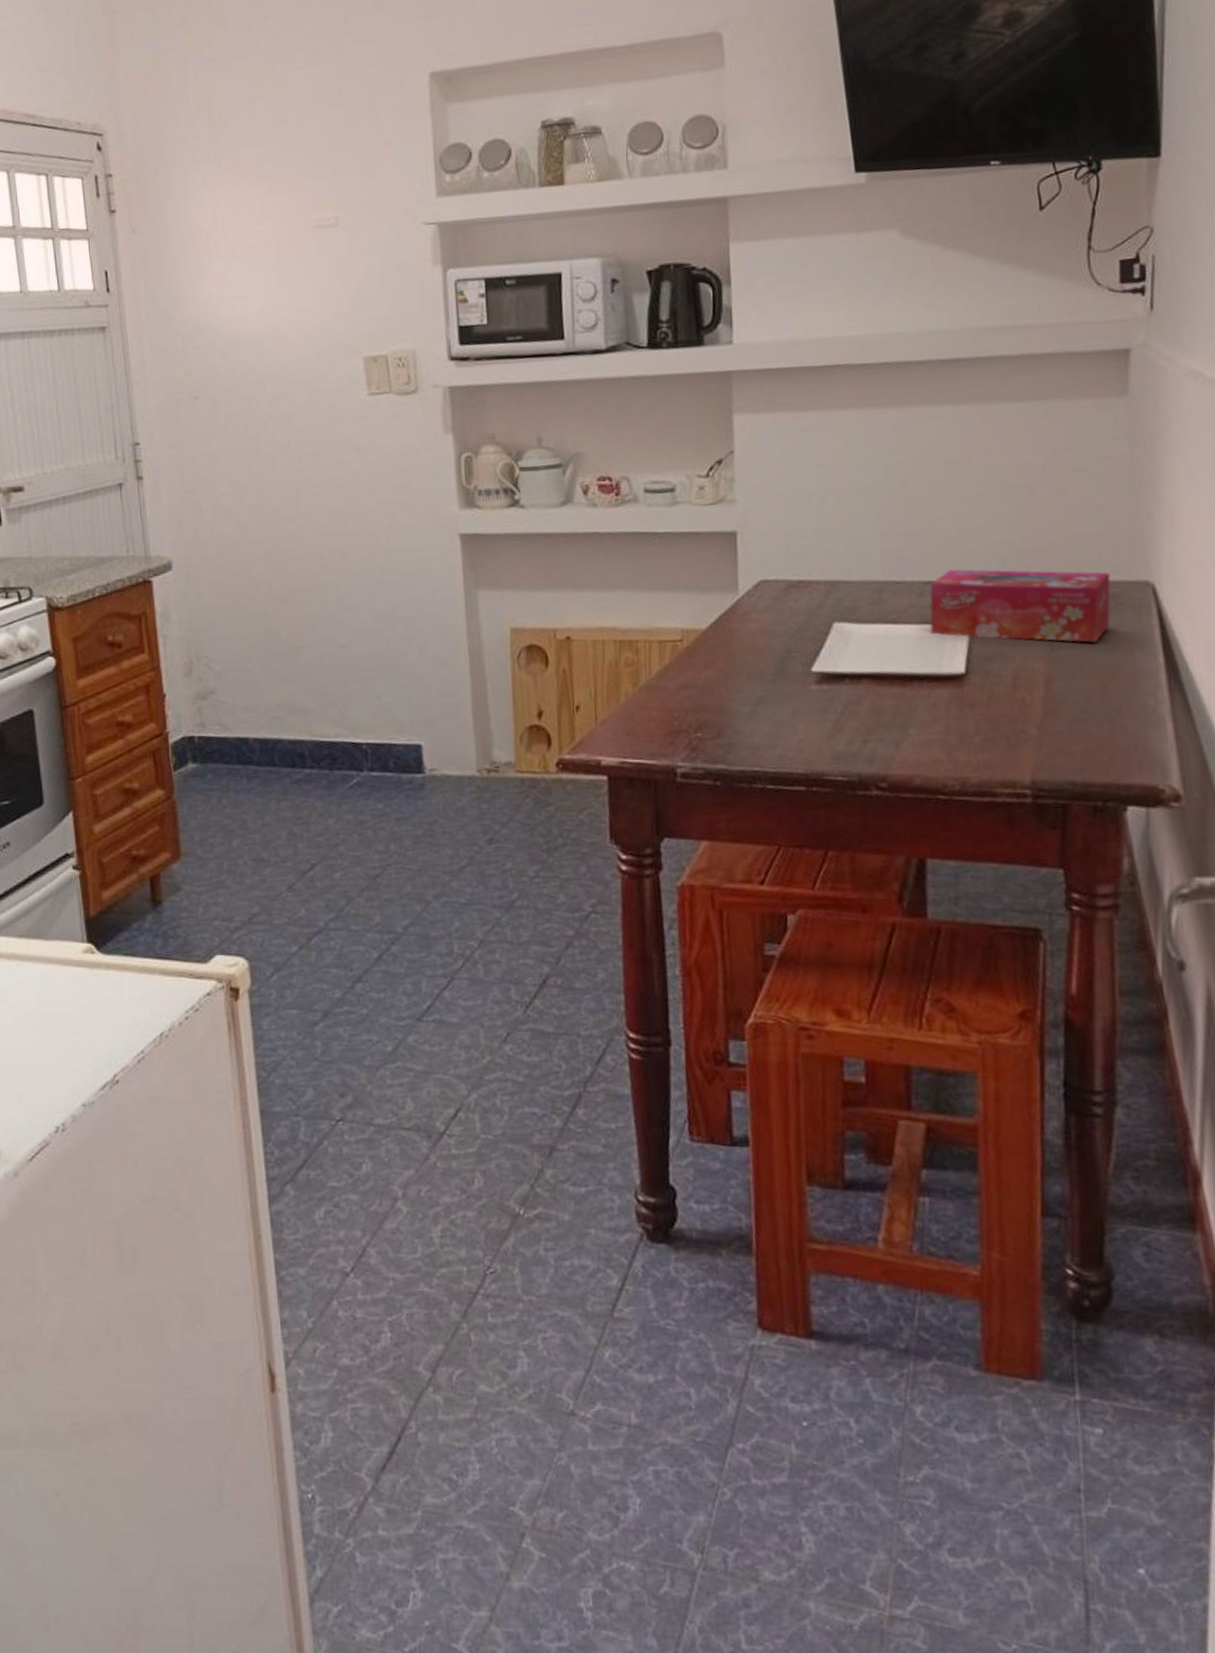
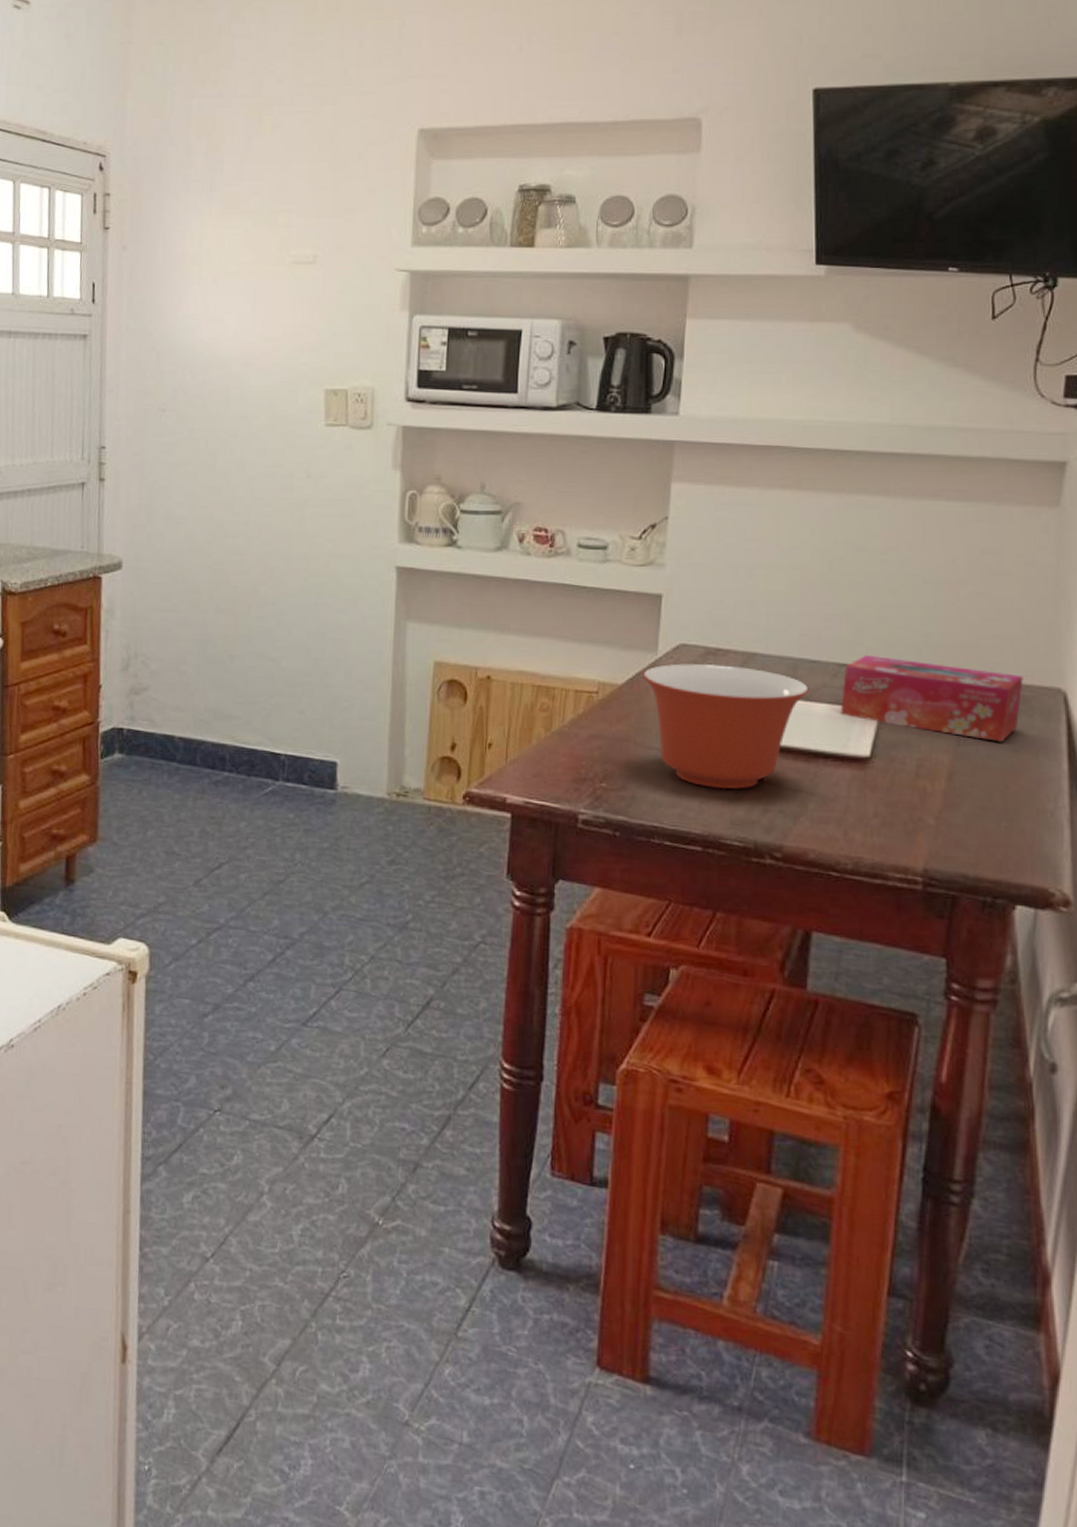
mixing bowl: none [726,597,897,725] -> present [643,663,809,790]

